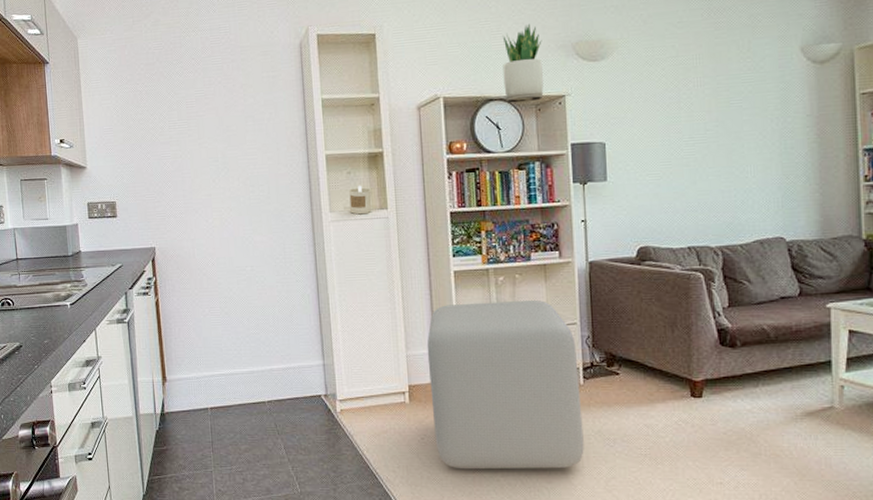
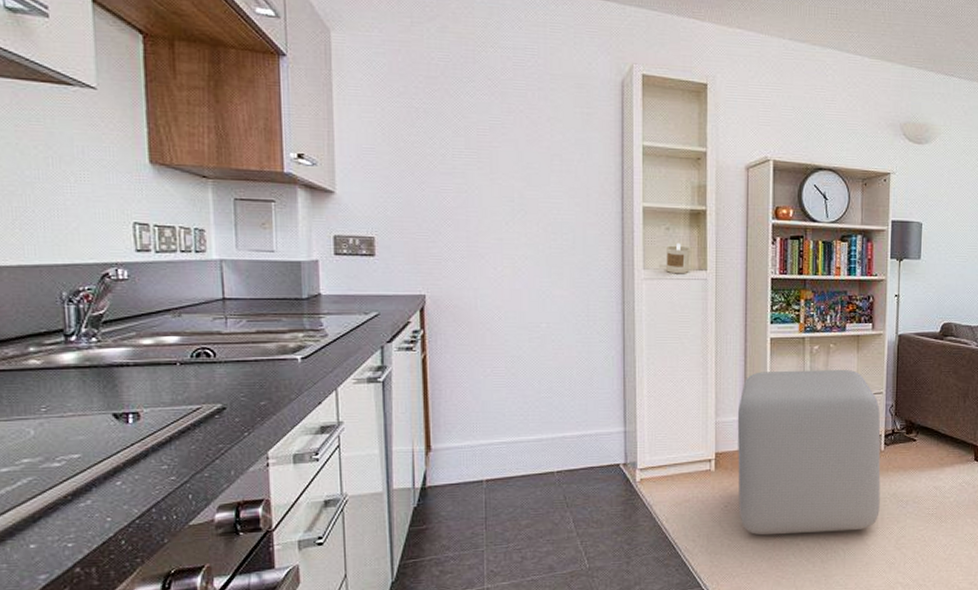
planter: present [502,23,544,103] -> none [834,98,874,176]

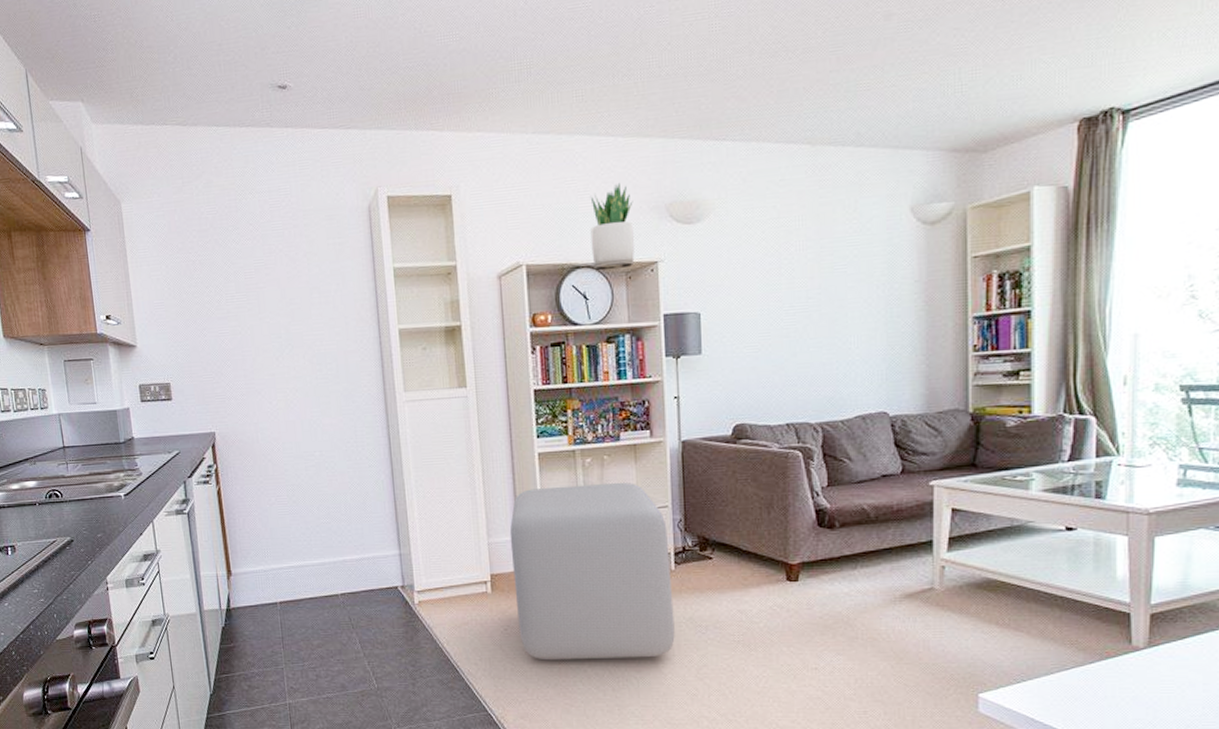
candle: present [665,242,691,274] -> none [425,361,449,394]
planter: none [834,98,874,176] -> present [590,182,635,271]

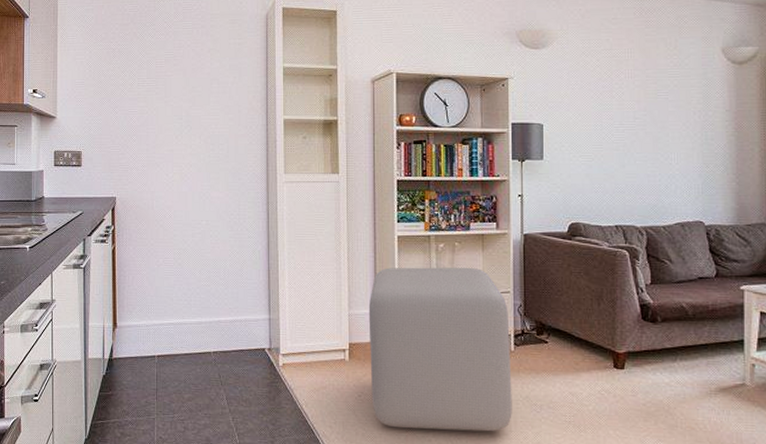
planter: present [590,182,635,271] -> none [452,11,490,82]

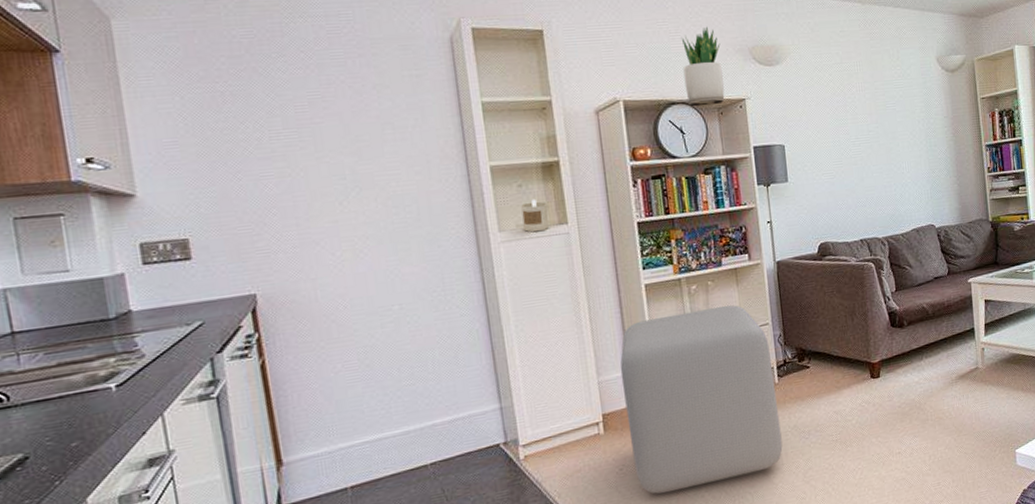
candle: none [303,149,324,177] -> present [521,199,549,233]
planter: none [452,11,490,82] -> present [681,26,725,107]

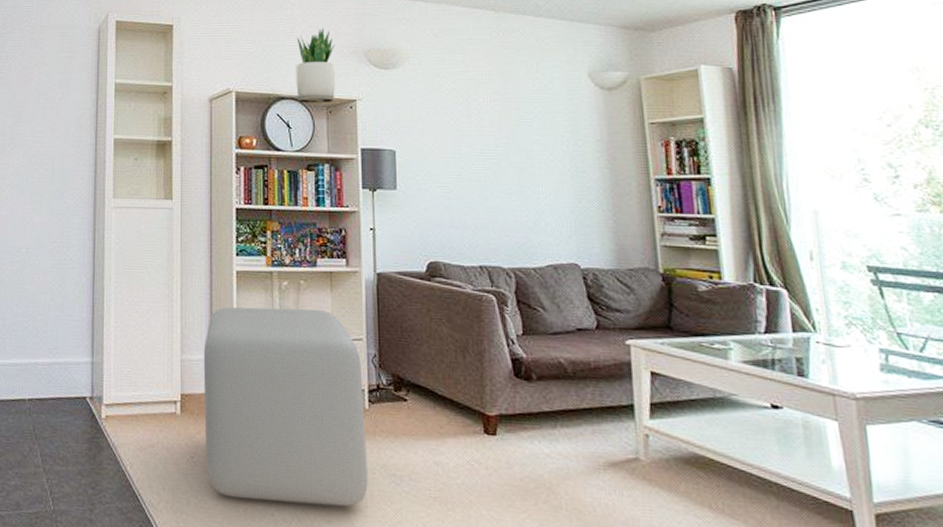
candle: present [521,199,549,233] -> none [133,172,157,203]

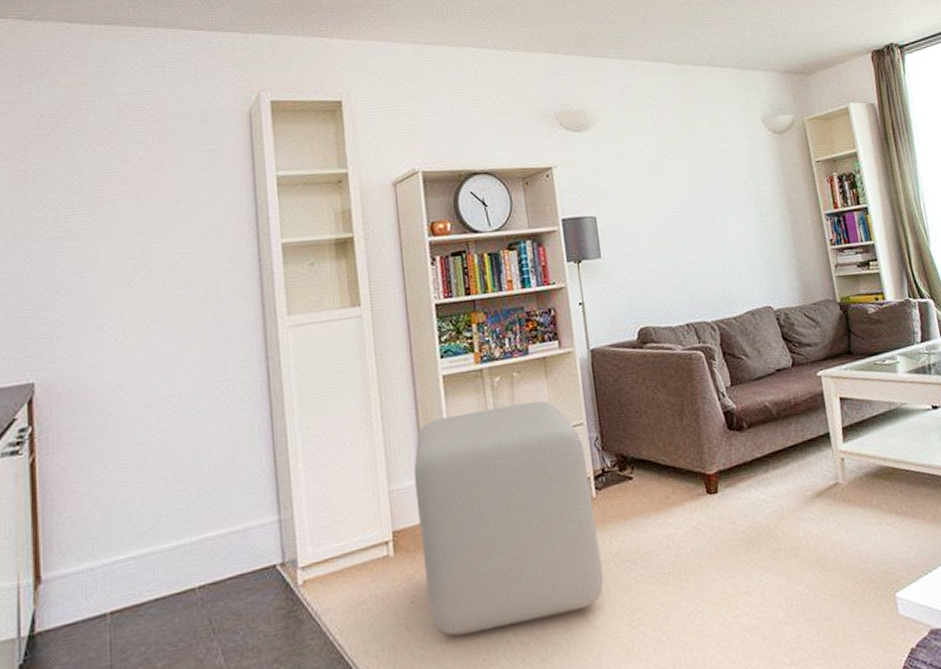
planter: present [296,28,336,103] -> none [483,92,530,177]

